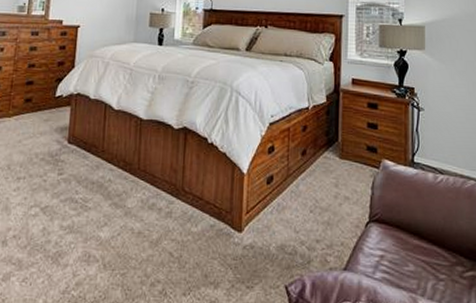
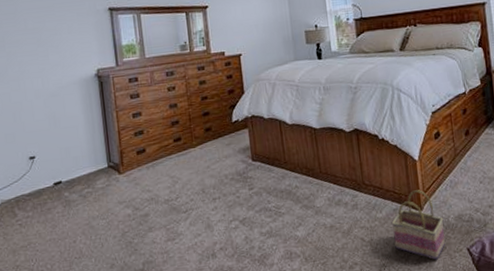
basket: none [205,207,264,294] -> present [392,190,445,260]

